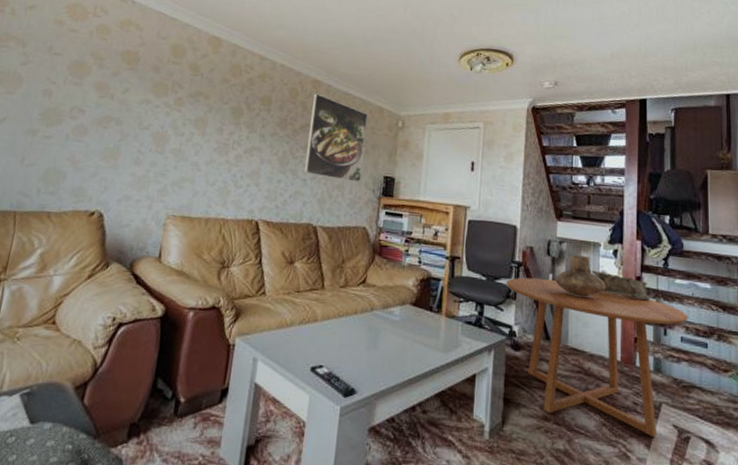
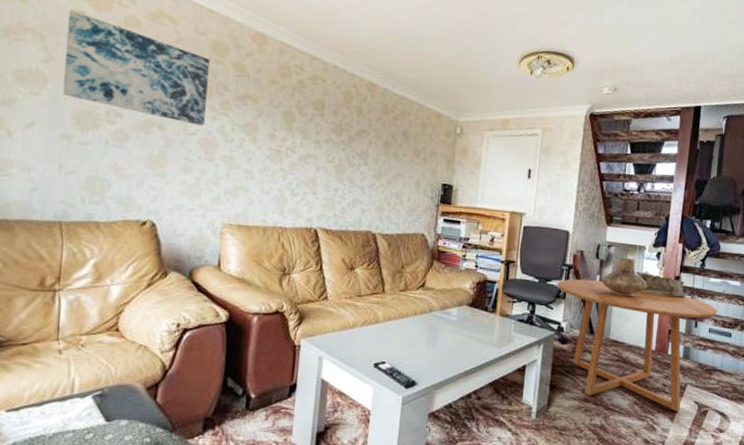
wall art: none [34,20,169,121] -> present [63,9,210,126]
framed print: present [304,93,368,183] -> none [362,97,425,191]

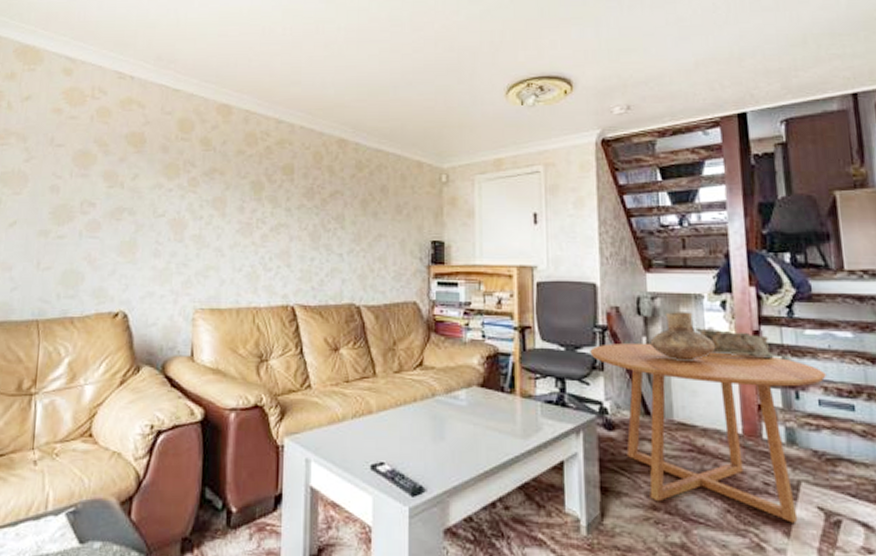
wall art: present [63,9,210,126] -> none [41,109,177,206]

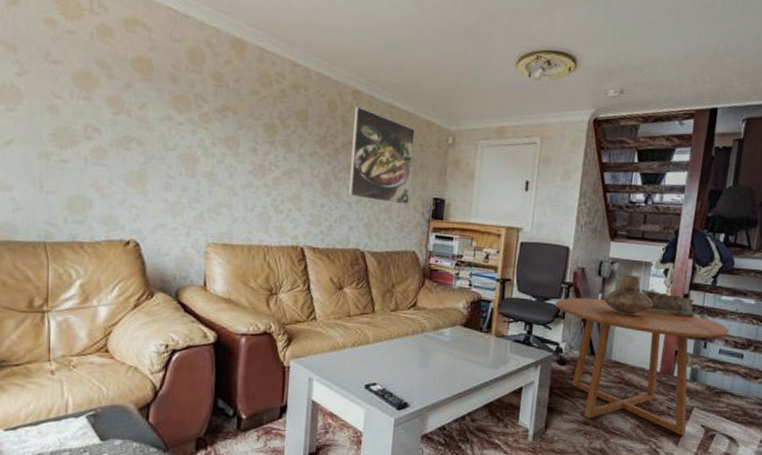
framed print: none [339,154,405,252] -> present [349,106,415,206]

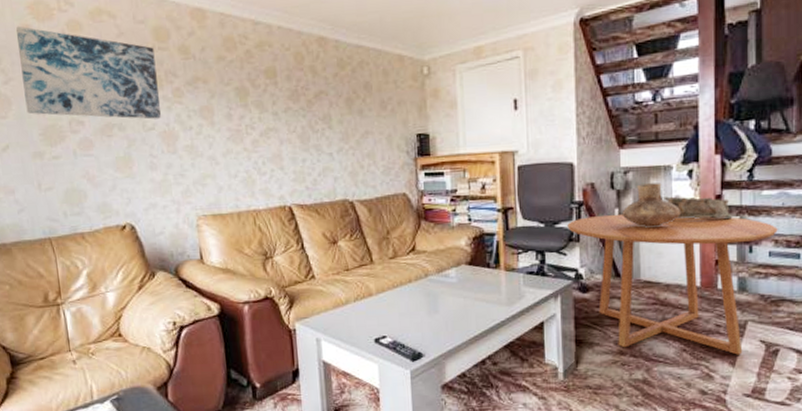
wall art: none [39,18,187,141] -> present [15,26,161,119]
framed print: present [349,106,415,206] -> none [321,53,392,147]

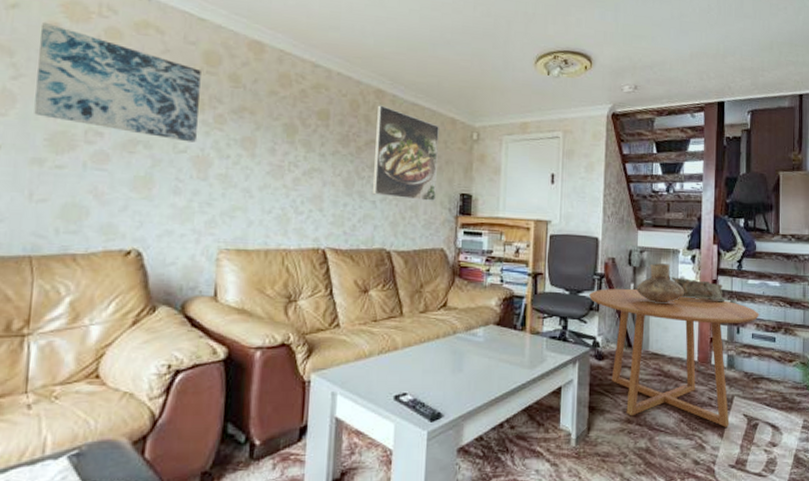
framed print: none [321,53,392,147] -> present [373,105,439,202]

